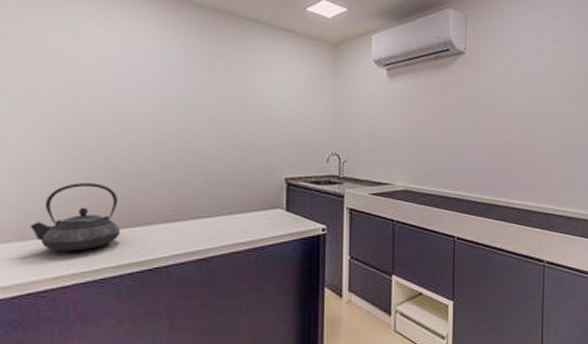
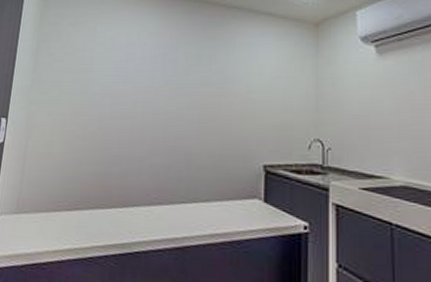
teapot: present [30,183,121,252] -> none [41,162,110,227]

